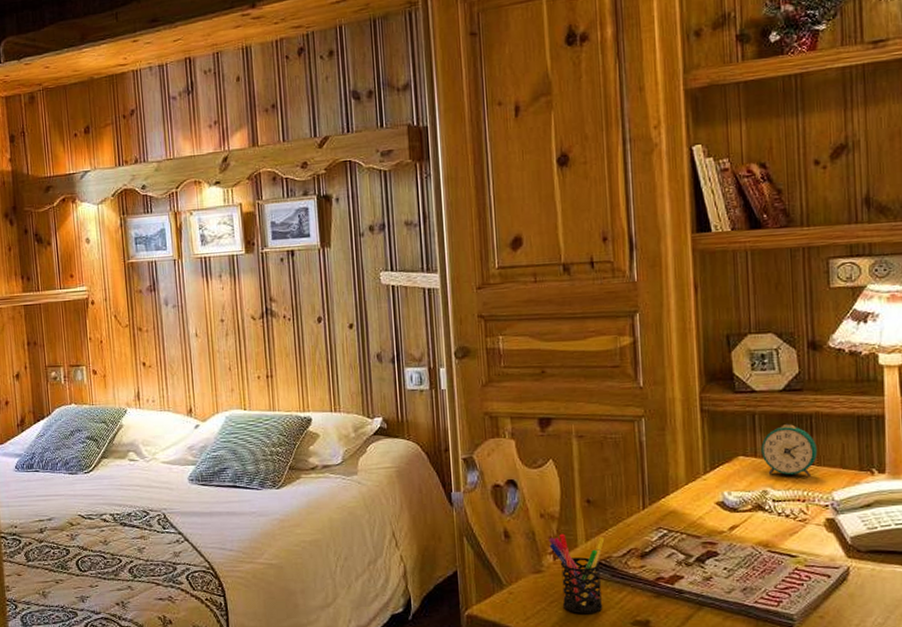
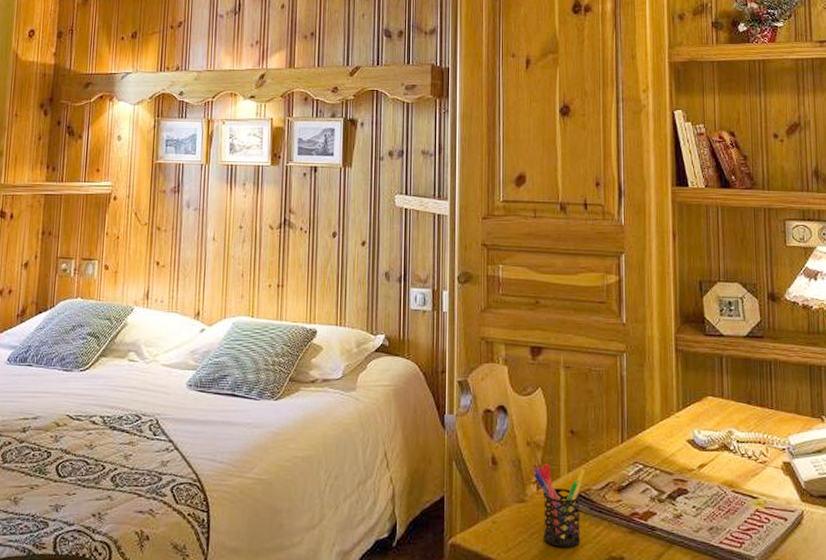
alarm clock: present [761,423,818,476] -> none [727,367,776,420]

